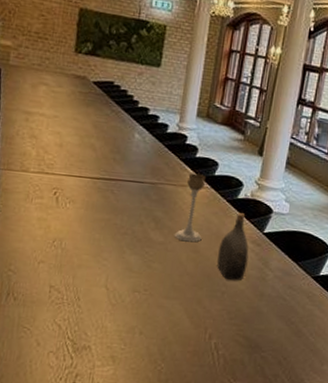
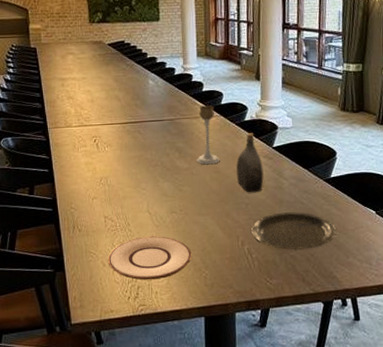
plate: none [44,315,149,368] -> present [107,236,192,280]
plate: none [223,307,315,351] -> present [251,212,336,250]

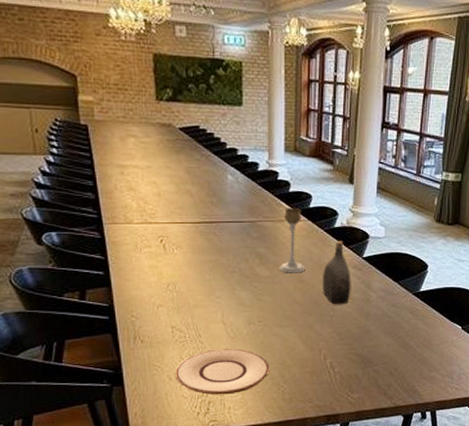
plate: present [251,212,336,250] -> none [335,326,421,364]

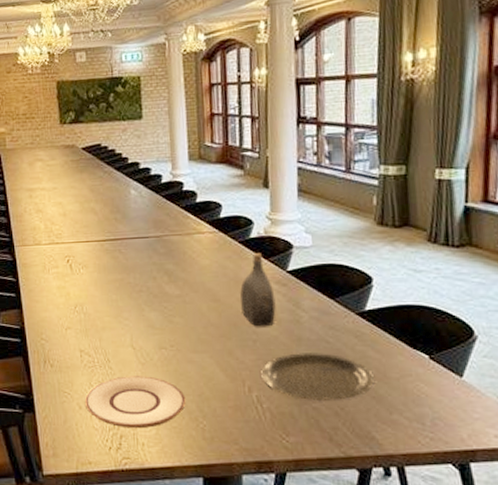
candle holder: present [279,208,305,273] -> none [189,219,220,292]
plate: none [335,326,421,364] -> present [261,353,374,400]

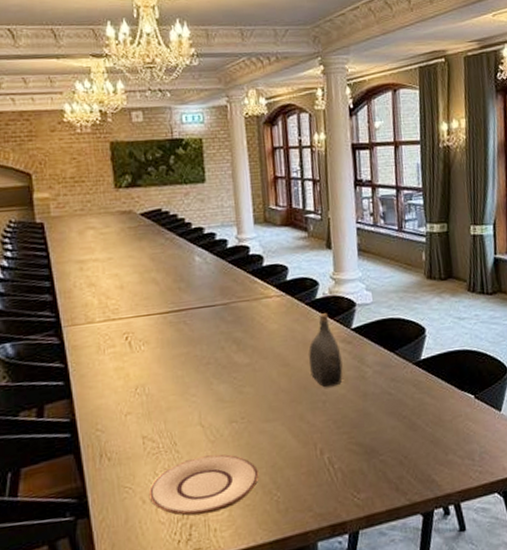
plate: present [261,353,374,400] -> none [331,405,431,454]

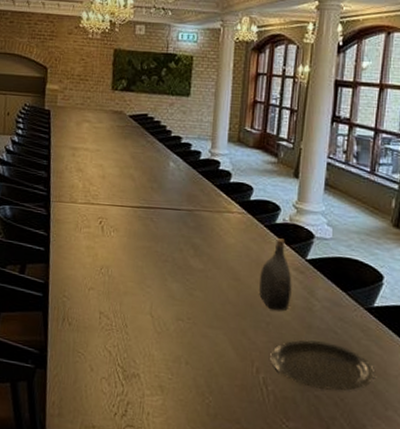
plate: present [148,454,259,516] -> none [96,342,195,398]
plate: none [331,405,431,454] -> present [270,340,374,391]

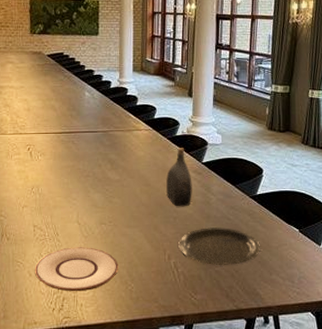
plate: none [96,342,195,398] -> present [34,247,118,292]

